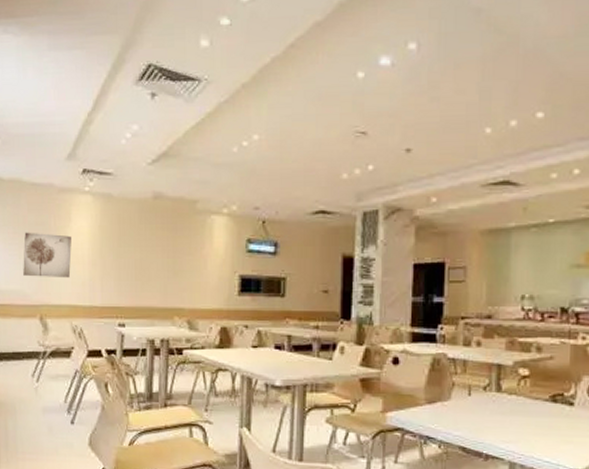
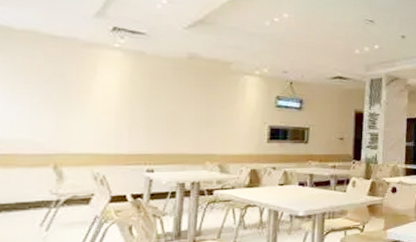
wall art: present [23,232,72,278] -> none [35,82,96,128]

